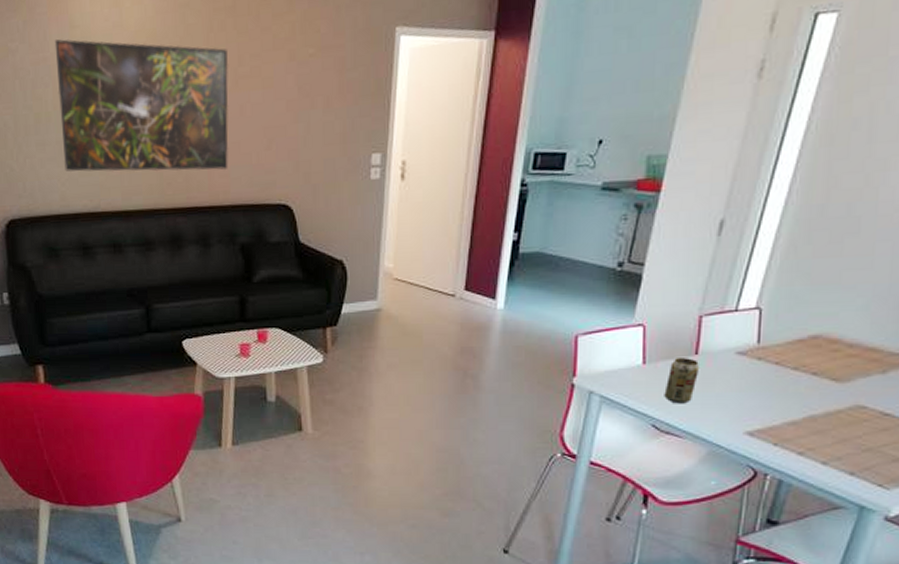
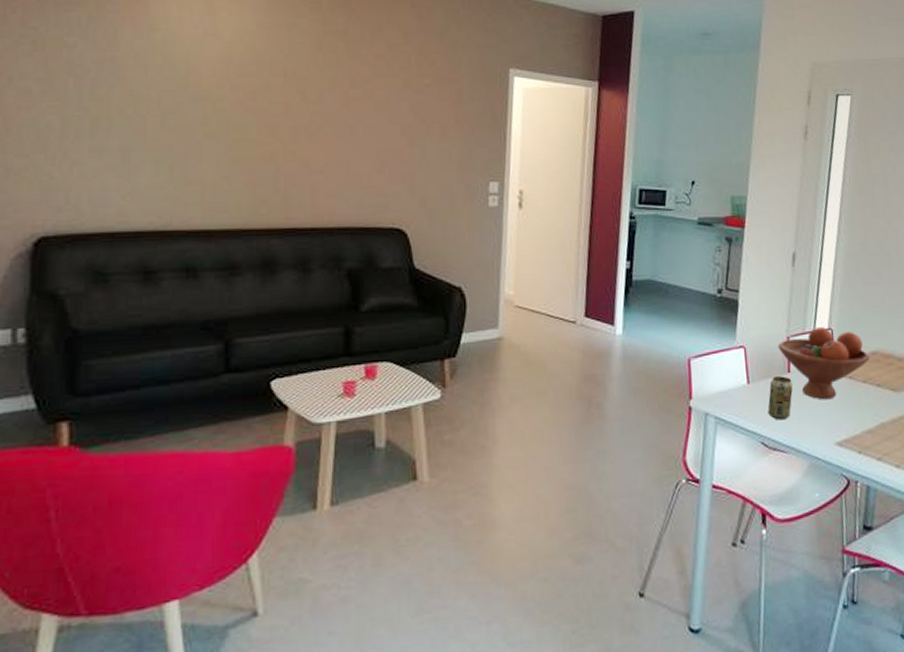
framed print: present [54,39,229,172] -> none [126,40,339,191]
fruit bowl: none [686,305,807,386] -> present [778,326,869,400]

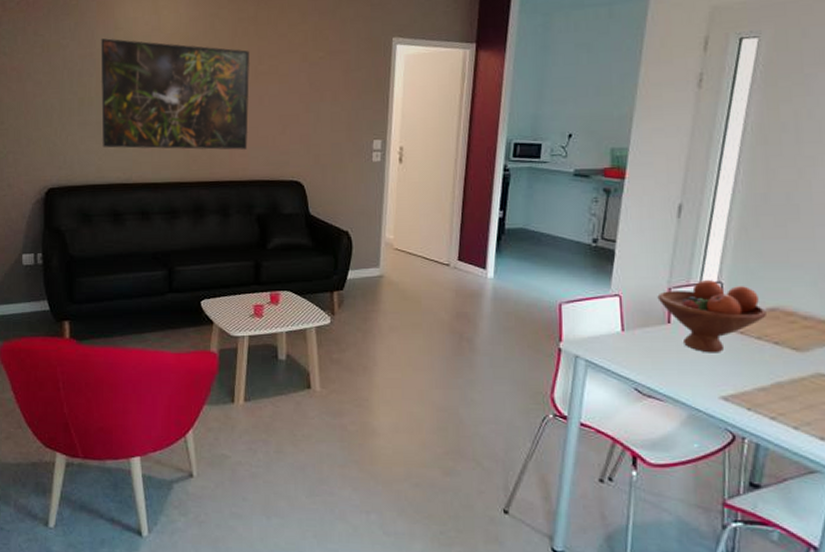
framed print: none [126,40,339,191] -> present [100,38,250,151]
beverage can: present [767,376,793,420] -> none [643,326,673,369]

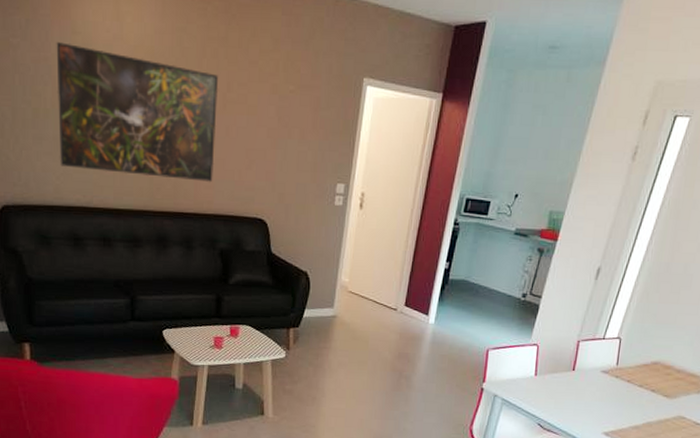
fruit bowl: present [657,279,766,353] -> none [567,335,650,397]

